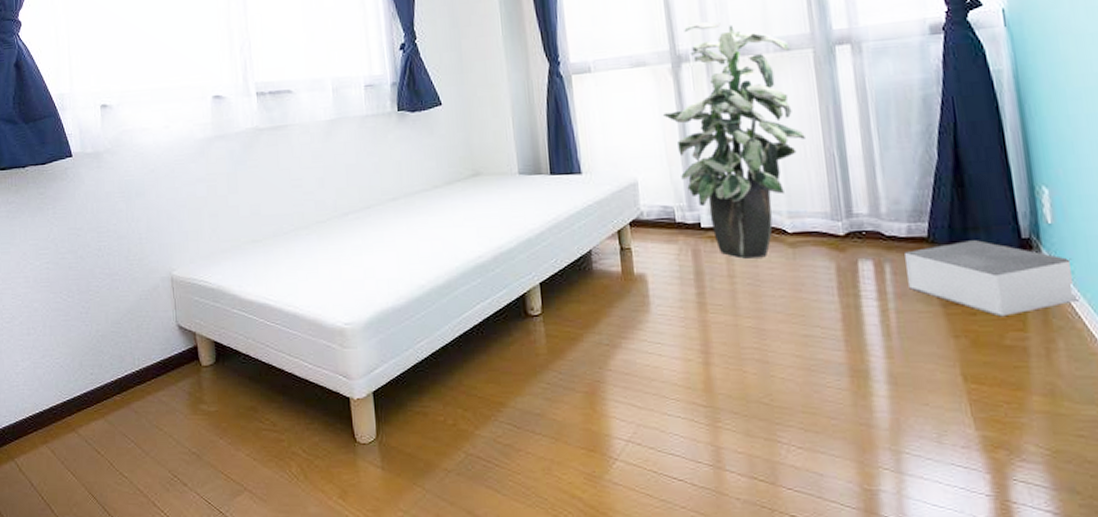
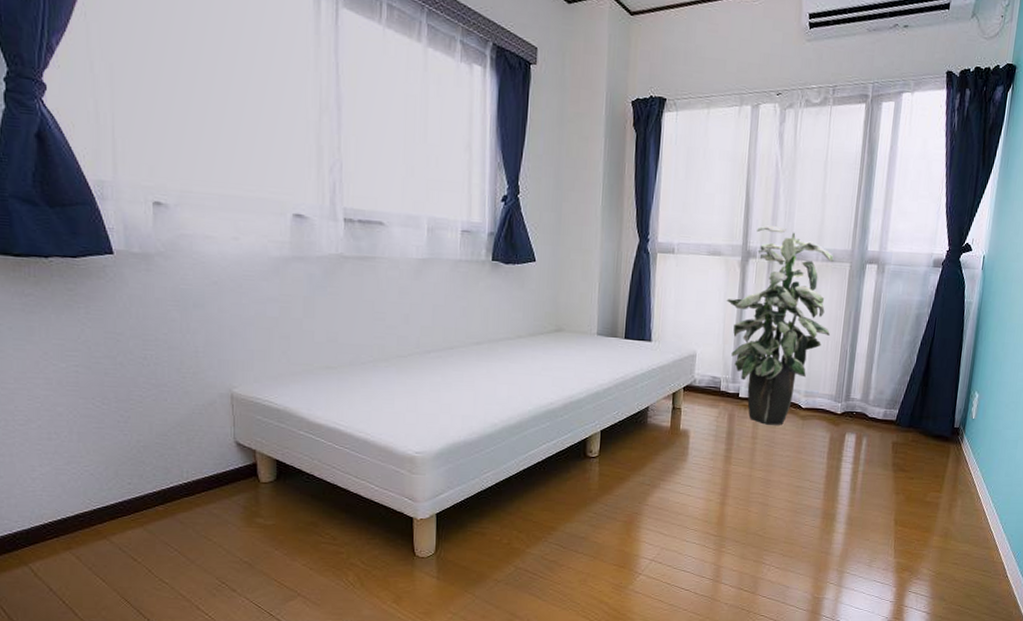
storage box: present [905,240,1080,317] -> none [875,426,981,482]

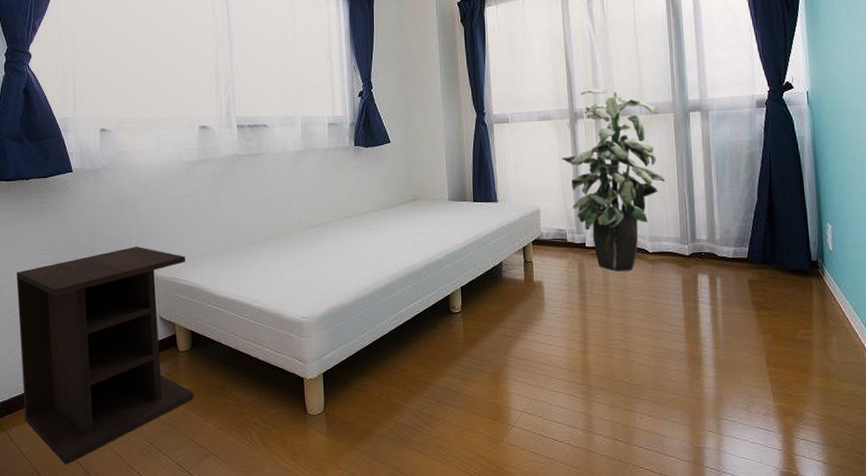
nightstand: none [35,355,278,604] -> present [16,246,194,465]

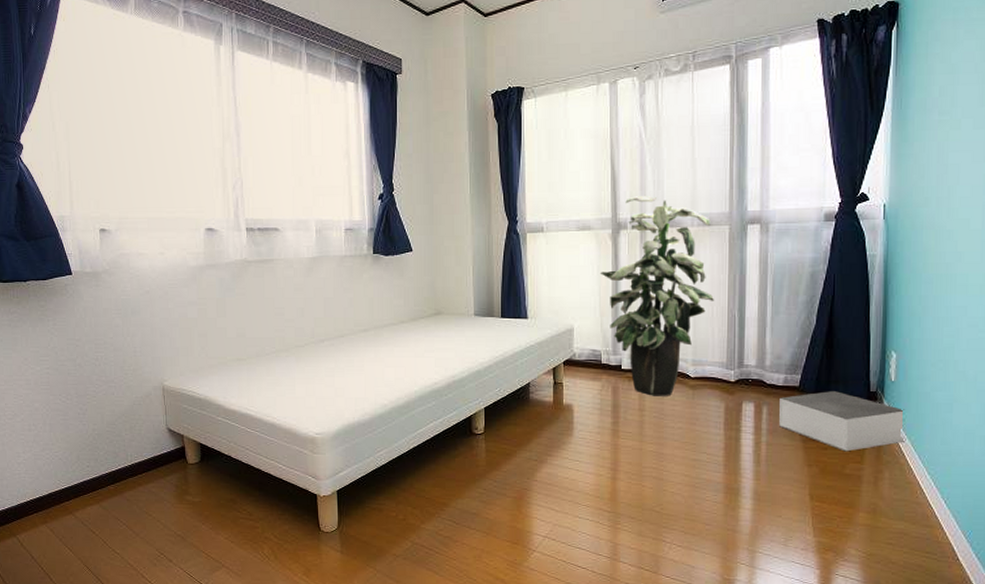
nightstand: present [16,246,194,465] -> none [19,354,204,571]
storage box: none [731,261,849,318] -> present [779,391,906,452]

